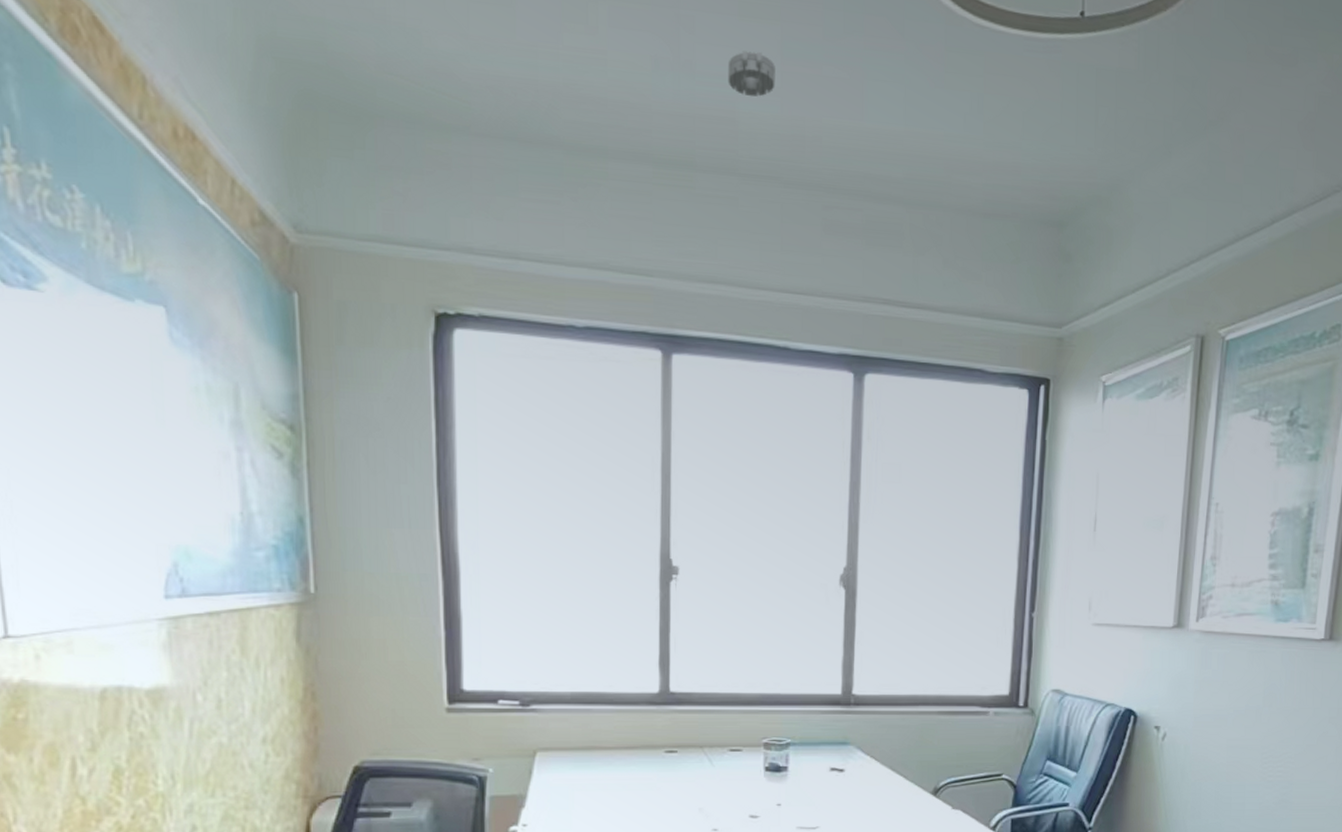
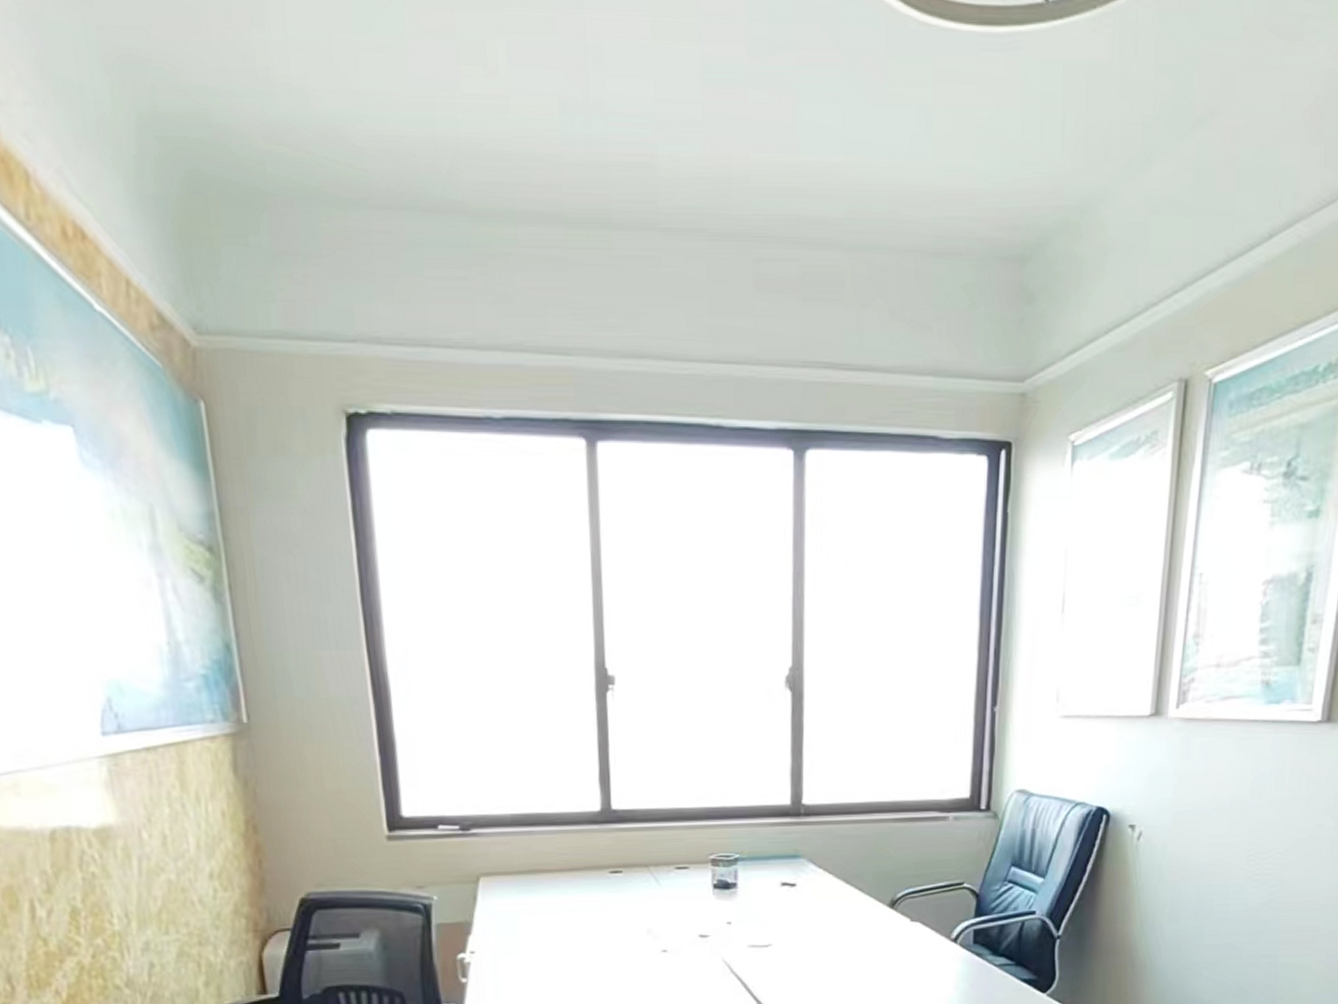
smoke detector: present [728,51,775,97] -> none [642,81,696,136]

